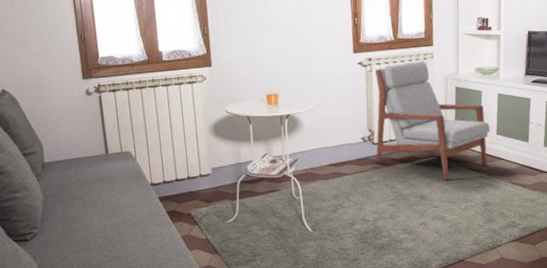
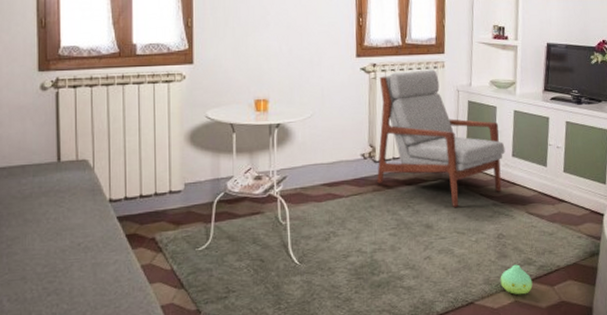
plush toy: none [487,227,517,253] -> present [500,264,533,295]

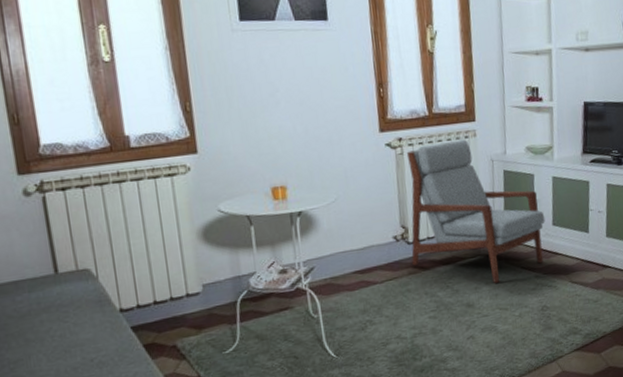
plush toy: present [500,264,533,295] -> none [546,334,580,365]

